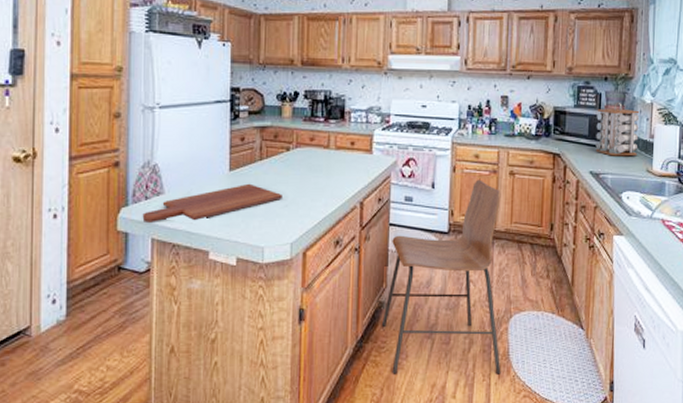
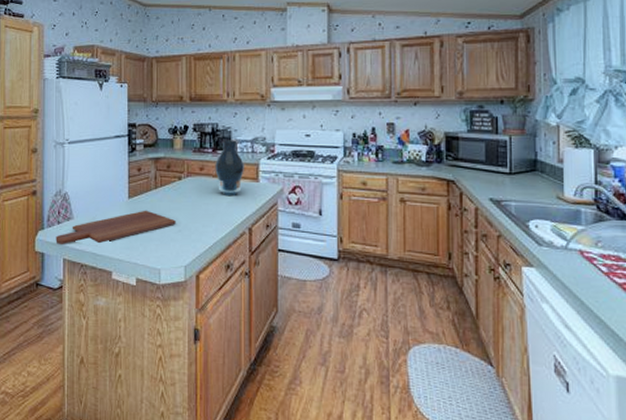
vase: none [326,108,358,168] -> present [215,140,244,195]
chair: present [381,179,501,375] -> none [273,207,402,409]
spice rack: present [595,102,640,157] -> none [494,125,545,183]

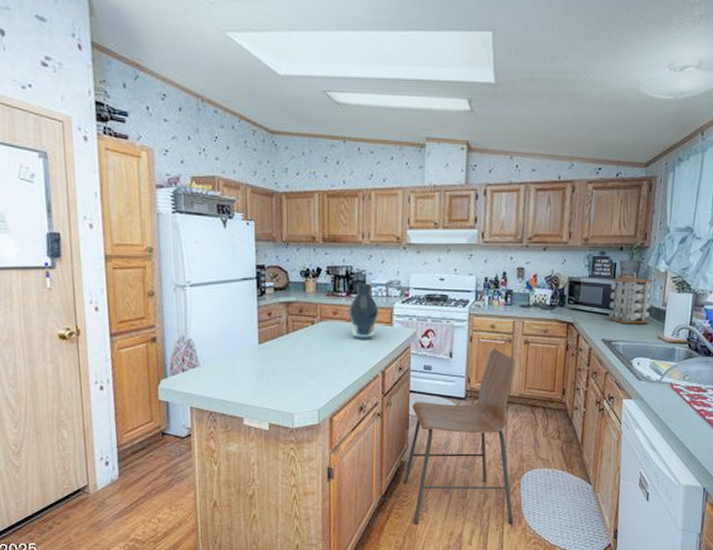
cutting board: present [55,210,176,246] -> none [181,355,309,394]
chair: none [273,207,402,409] -> present [403,348,516,524]
spice rack: none [494,125,545,183] -> present [608,271,654,324]

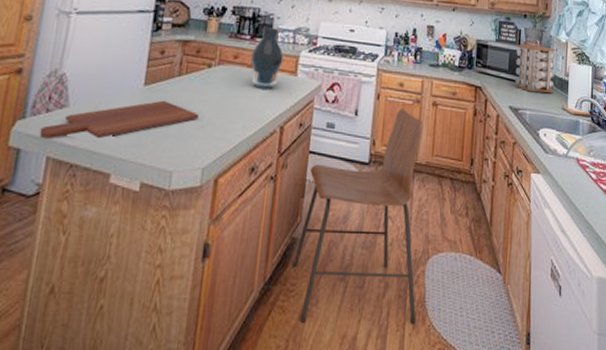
cutting board: none [181,355,309,394] -> present [39,100,199,140]

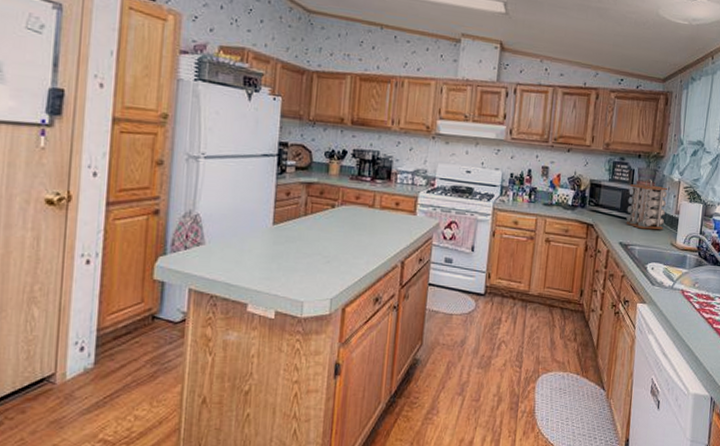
cutting board: present [39,100,199,140] -> none [180,238,325,274]
vase: present [251,27,284,89] -> none [372,169,403,227]
chair: present [292,109,424,324] -> none [415,245,537,431]

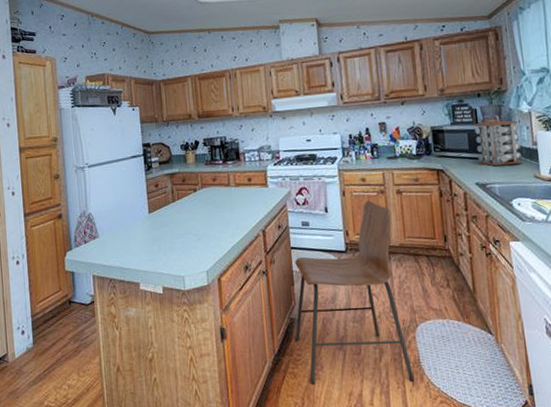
chair: none [415,245,537,431] -> present [294,200,415,384]

